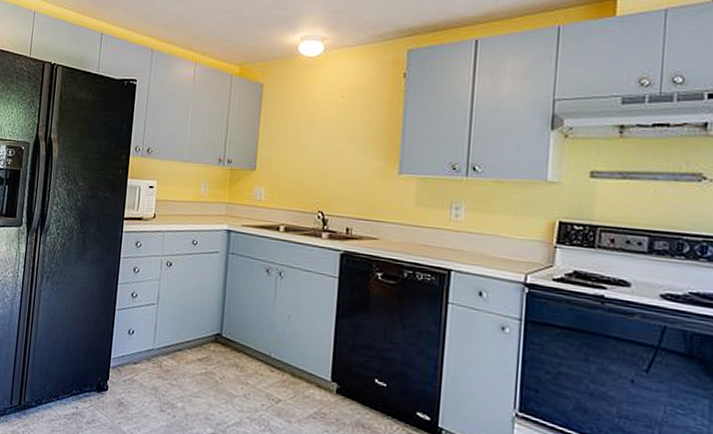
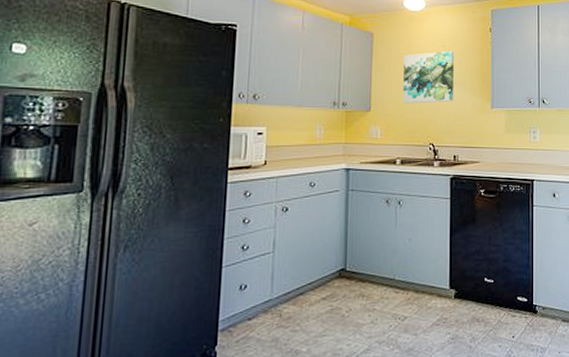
wall art: none [291,102,355,164] -> present [403,50,454,104]

